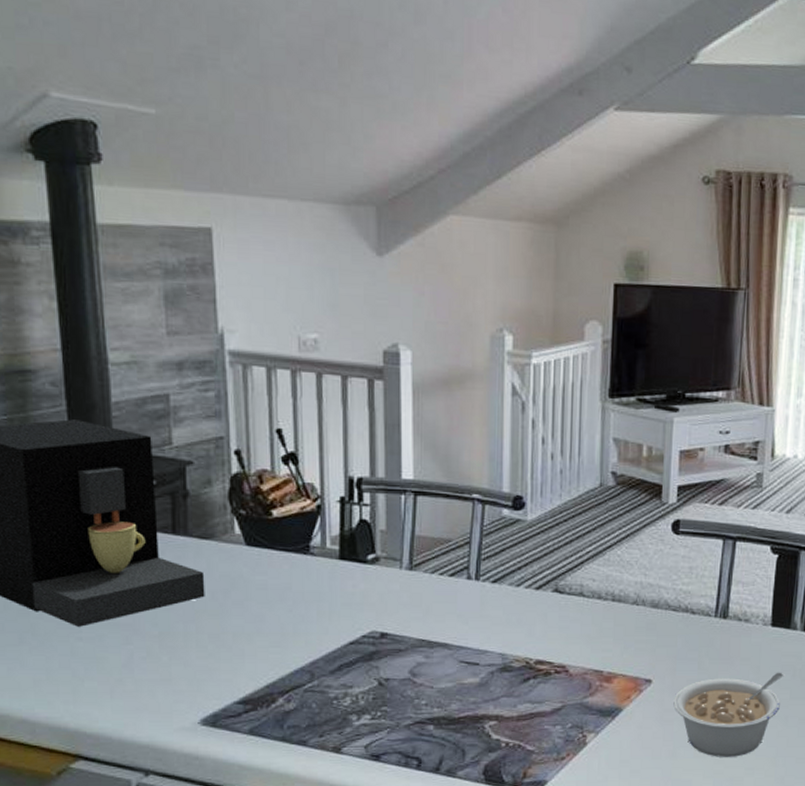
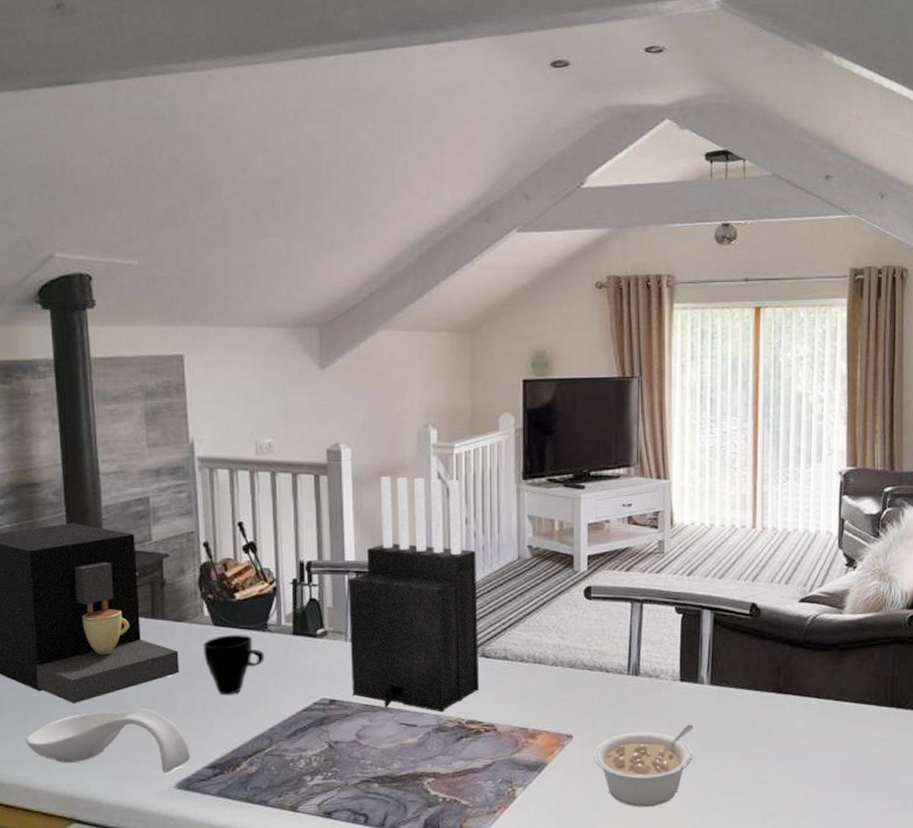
spoon rest: none [20,634,218,709] -> present [25,708,191,774]
cup: none [234,557,306,624] -> present [203,635,265,695]
knife block: none [404,384,553,651] -> present [347,476,480,712]

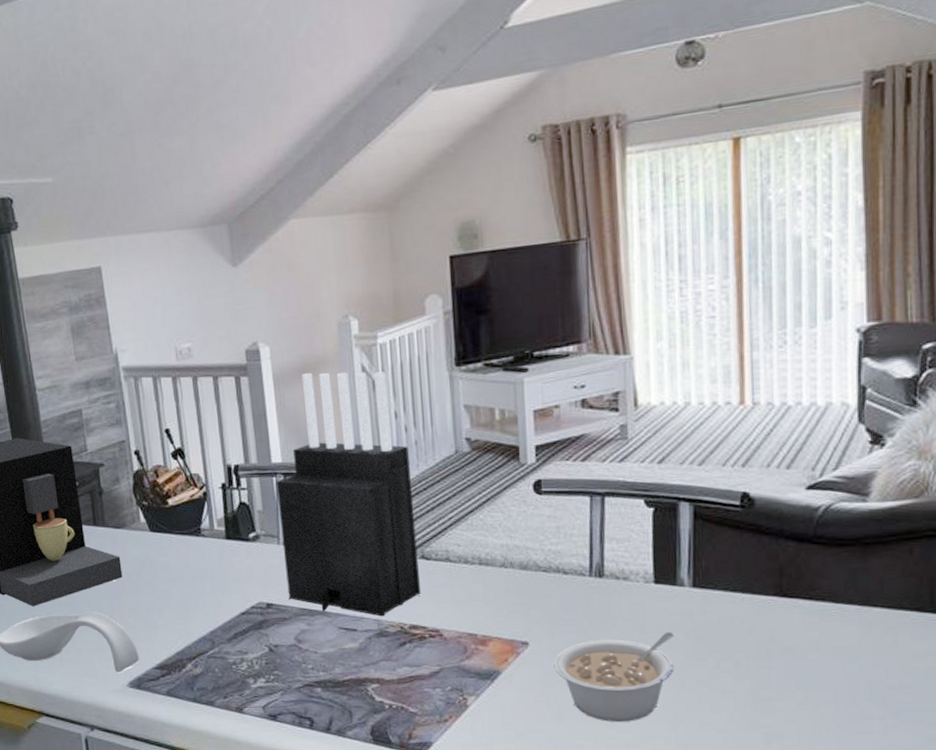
cup: present [203,635,265,695] -> none [142,540,201,599]

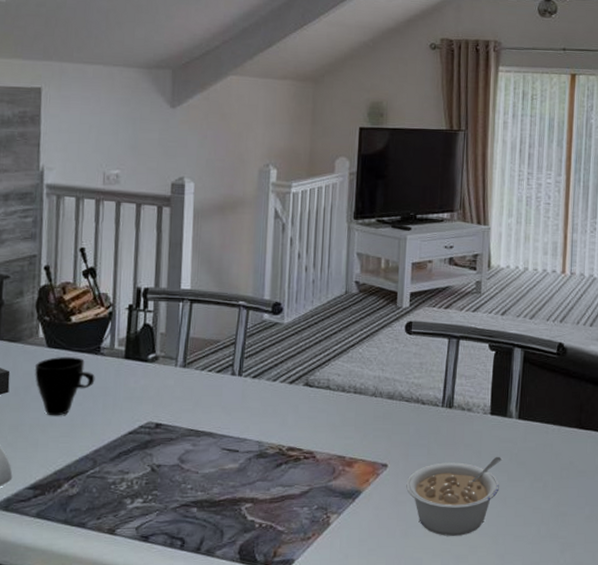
cup: none [142,540,201,599] -> present [35,357,95,416]
knife block: present [275,371,422,617] -> none [178,210,306,439]

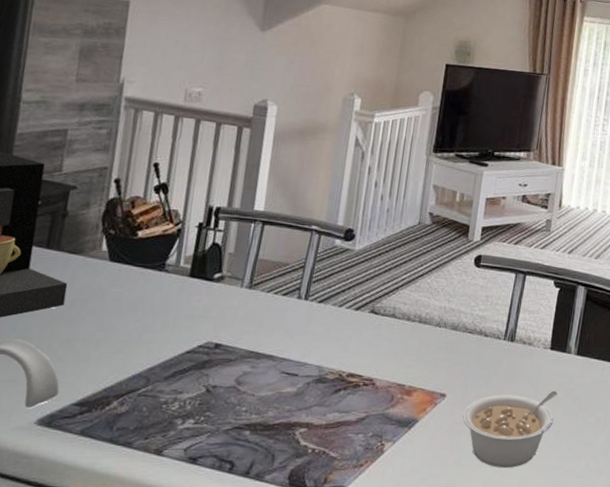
cup: present [35,357,95,416] -> none [93,271,157,332]

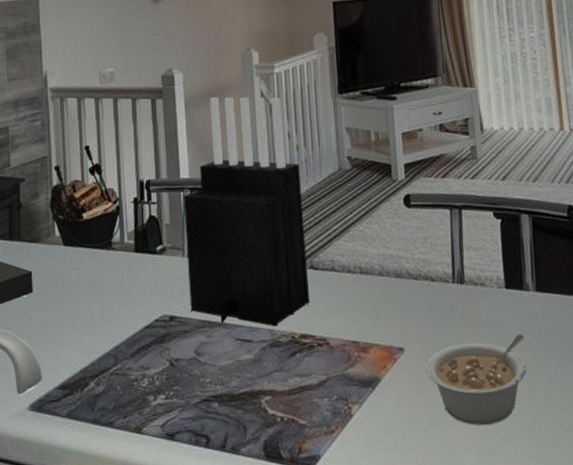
knife block: none [239,135,380,364] -> present [183,96,311,327]

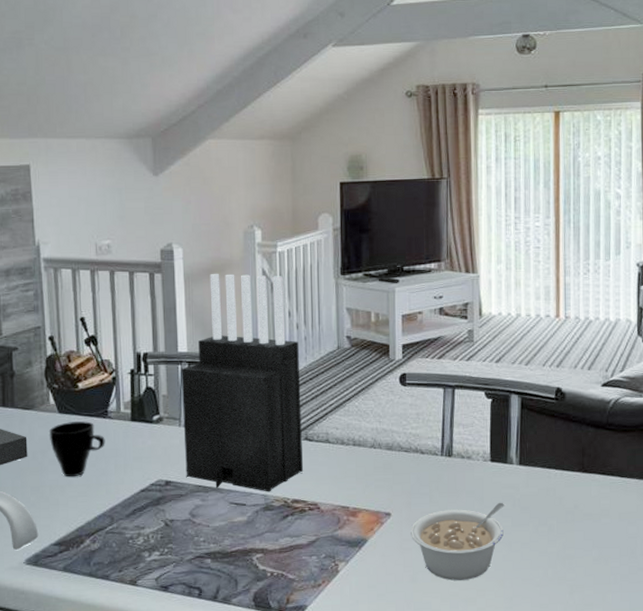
cup: none [55,253,109,314] -> present [50,421,105,477]

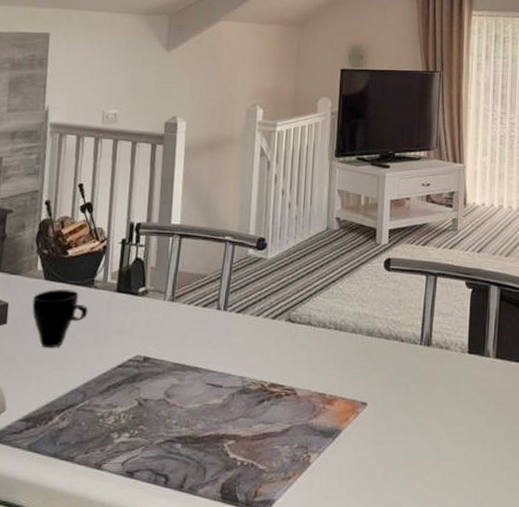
knife block: present [181,273,304,492] -> none [165,148,289,374]
legume: present [411,502,505,581] -> none [385,396,481,479]

